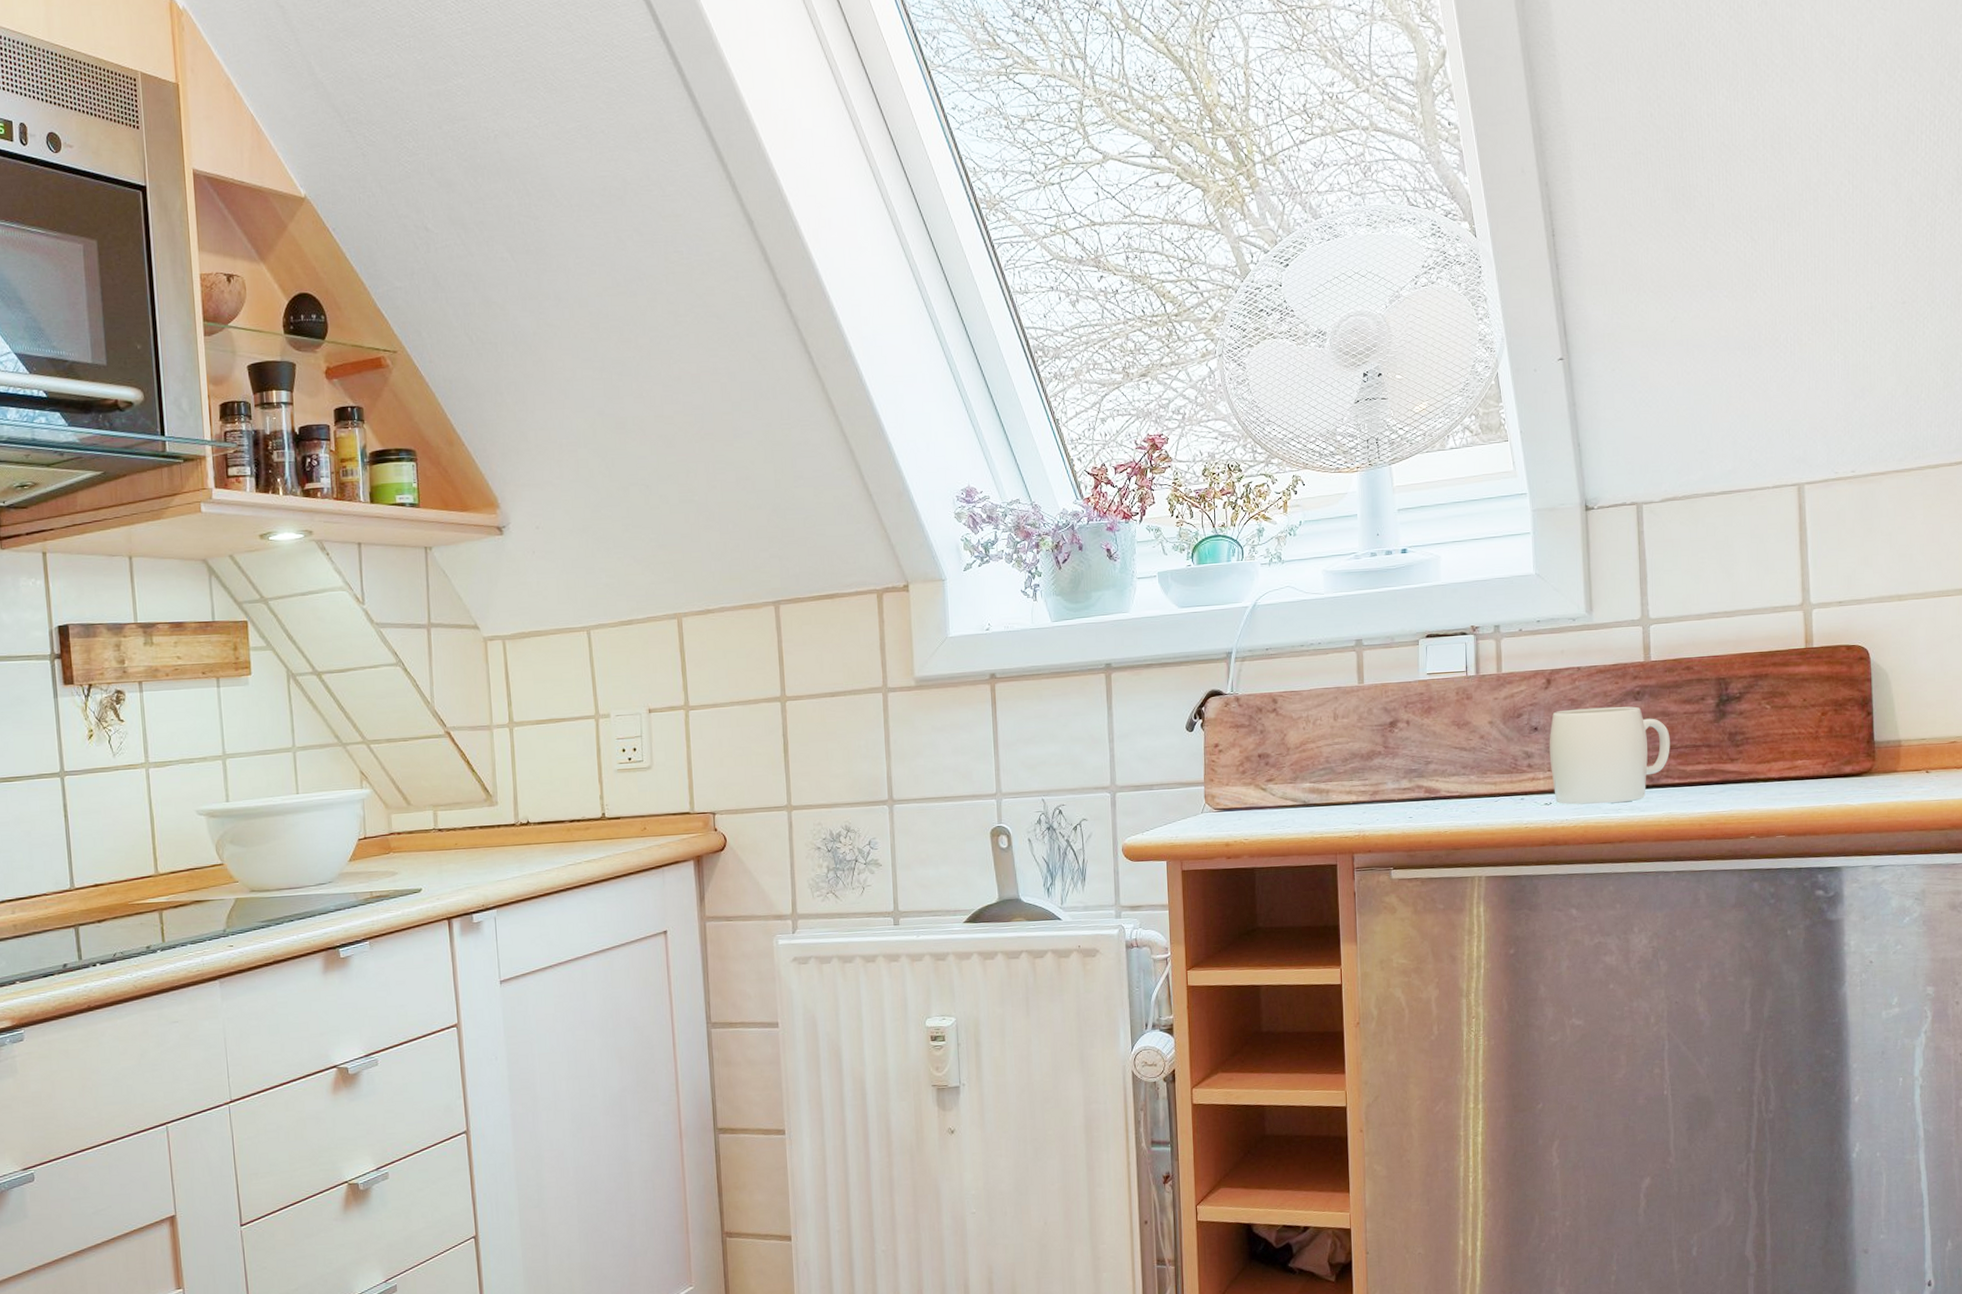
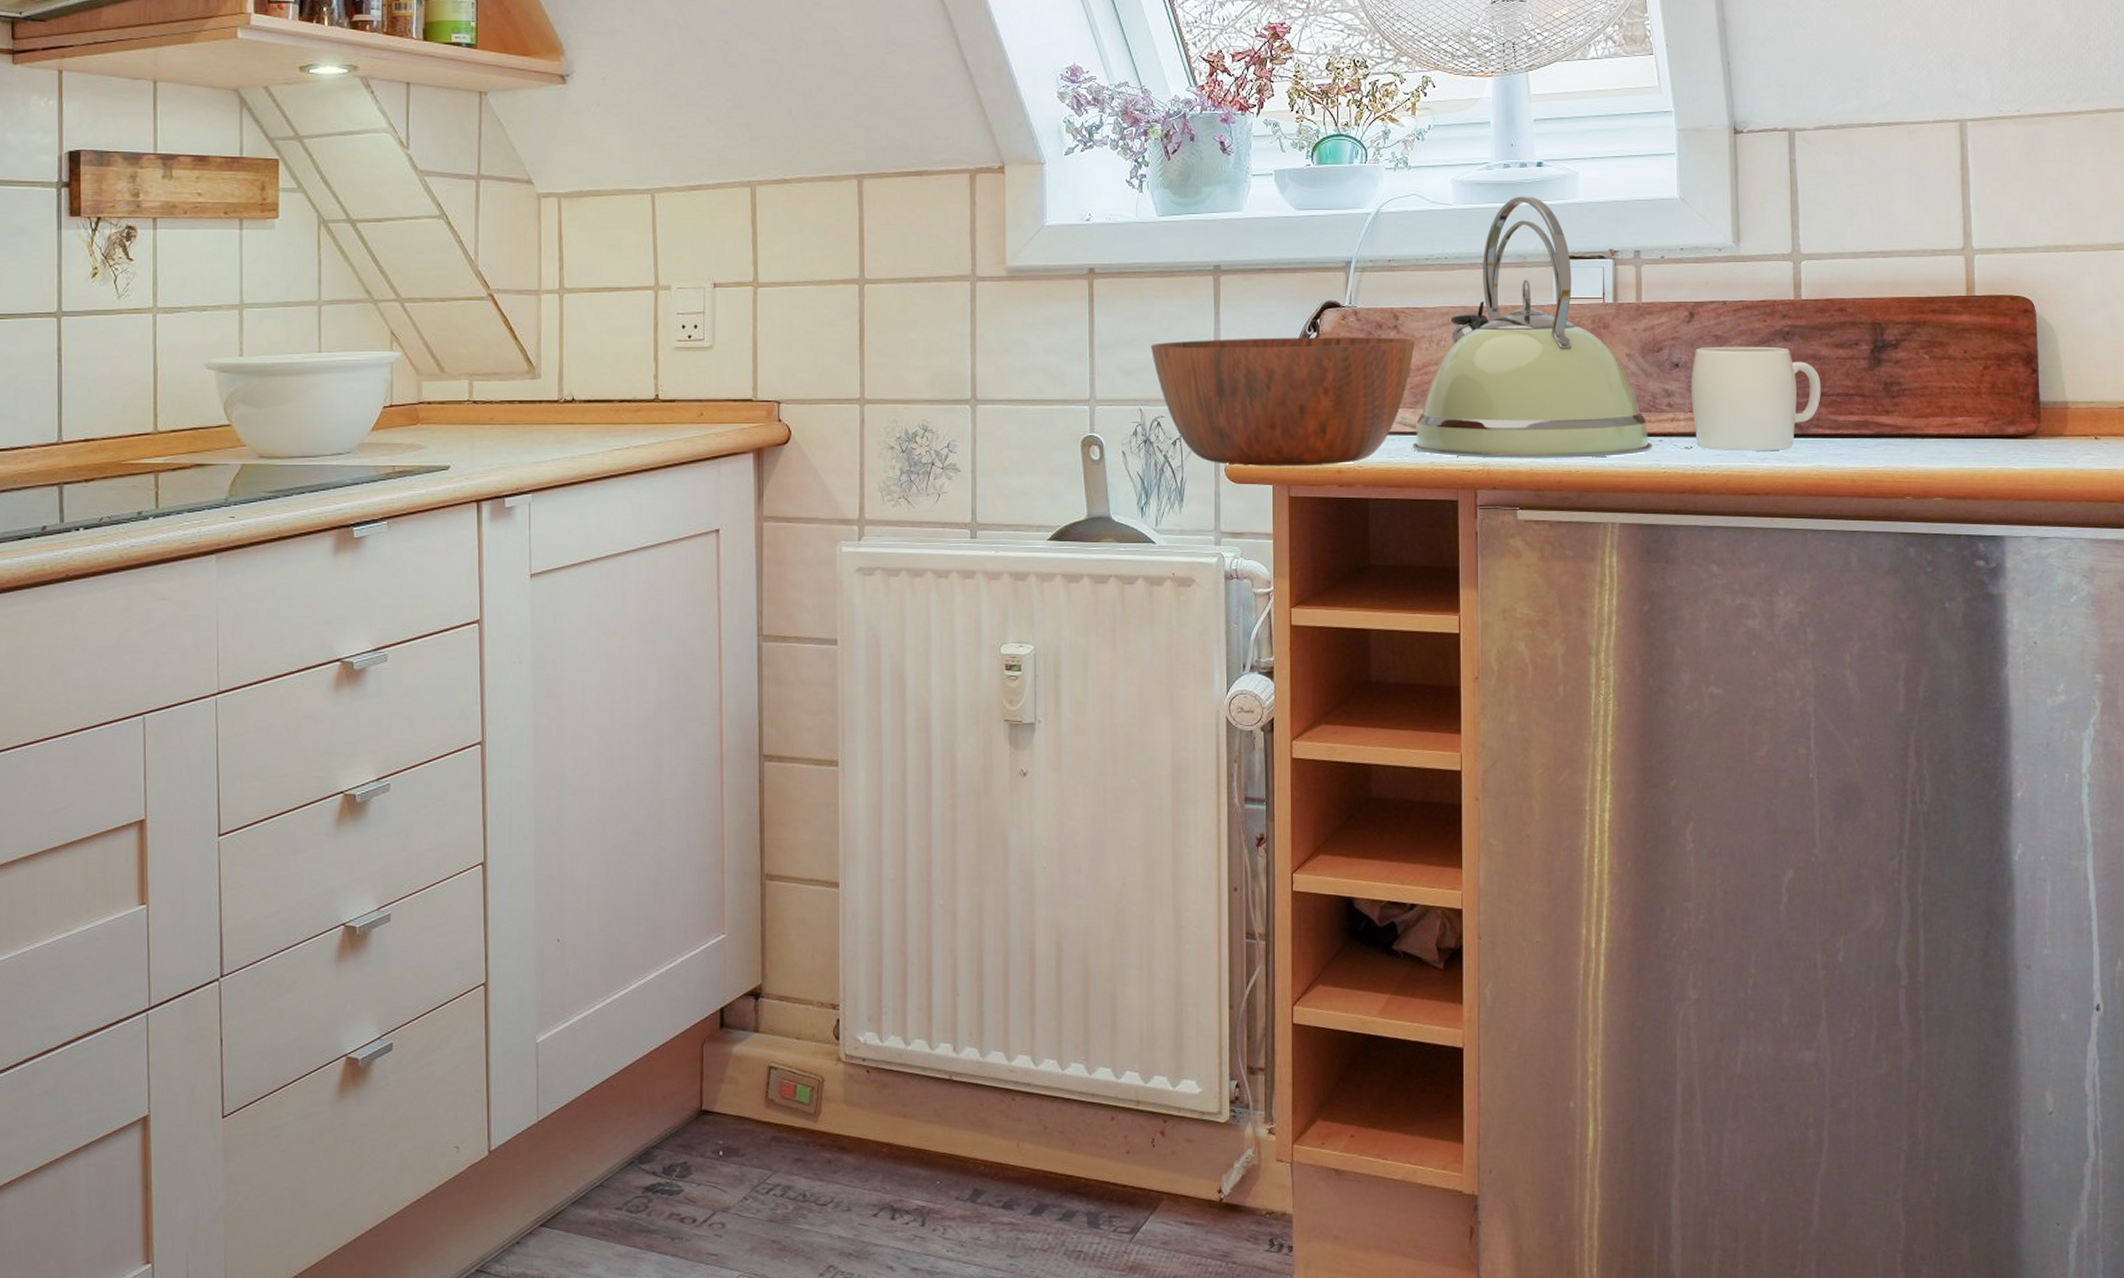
bowl: none [1049,719,1293,845] -> present [1150,337,1415,467]
kettle: none [1293,581,1514,825] -> present [1413,196,1652,459]

